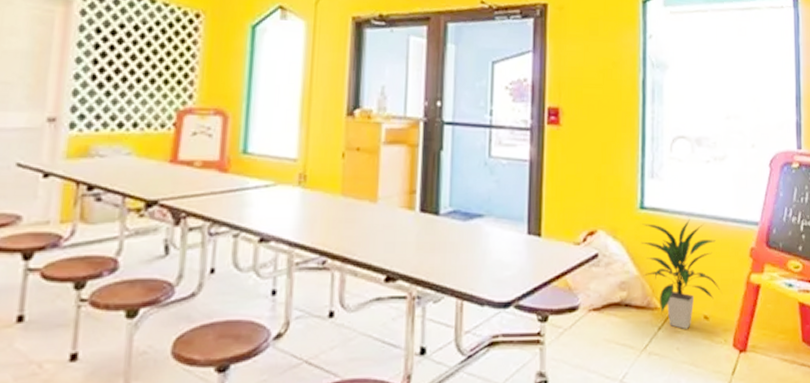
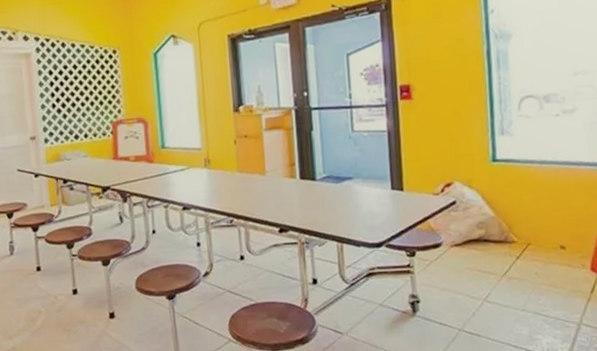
indoor plant: present [641,218,721,329] -> none [495,166,576,258]

